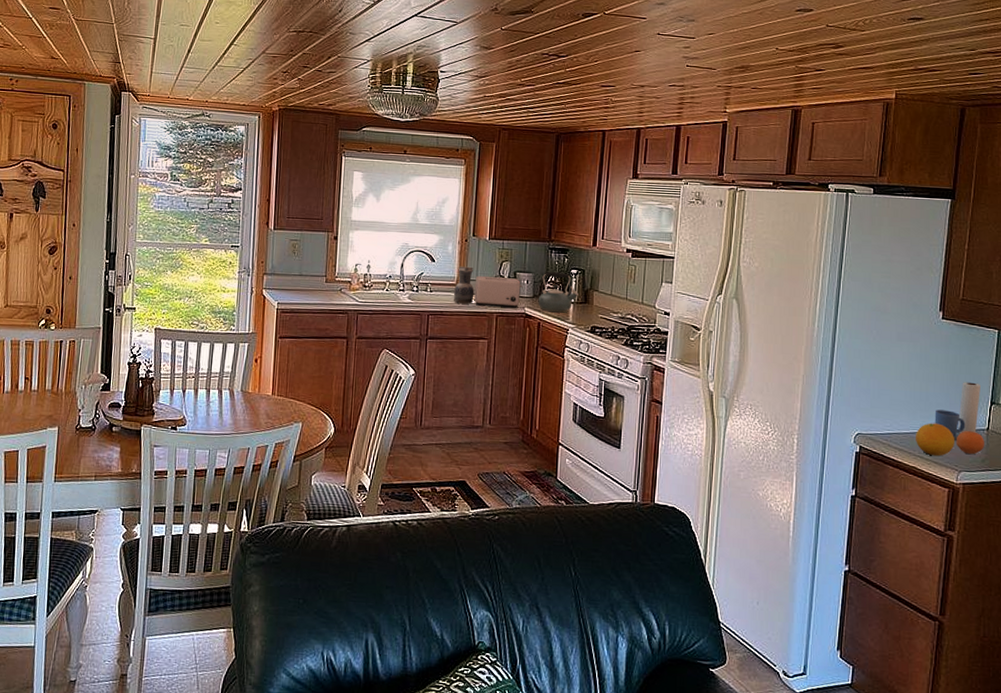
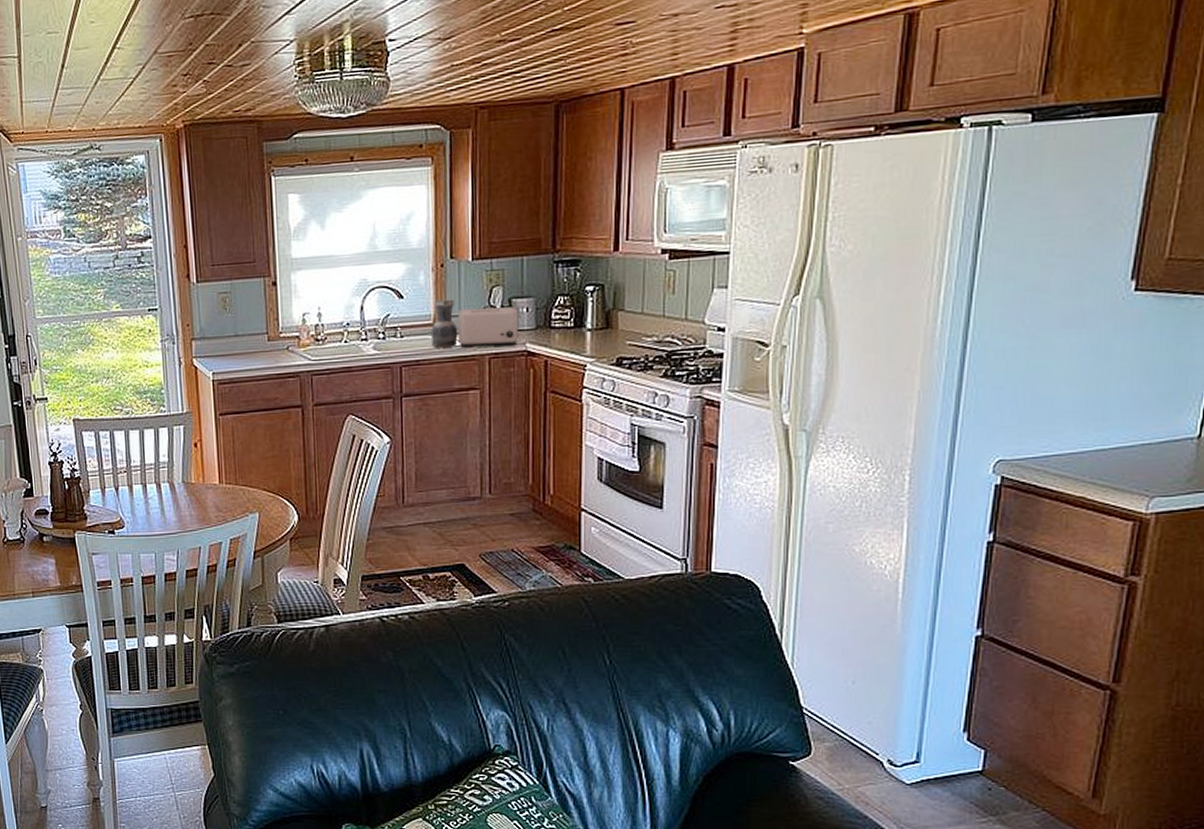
kettle: present [538,272,579,313] -> none [543,292,597,346]
fruit: present [916,423,954,457] -> none [1086,436,1146,481]
mug: present [934,410,966,439] -> none [1116,417,1164,455]
fruit: present [956,430,984,455] -> none [1147,441,1193,474]
paper towel roll: present [958,382,980,434] -> none [1152,374,1191,448]

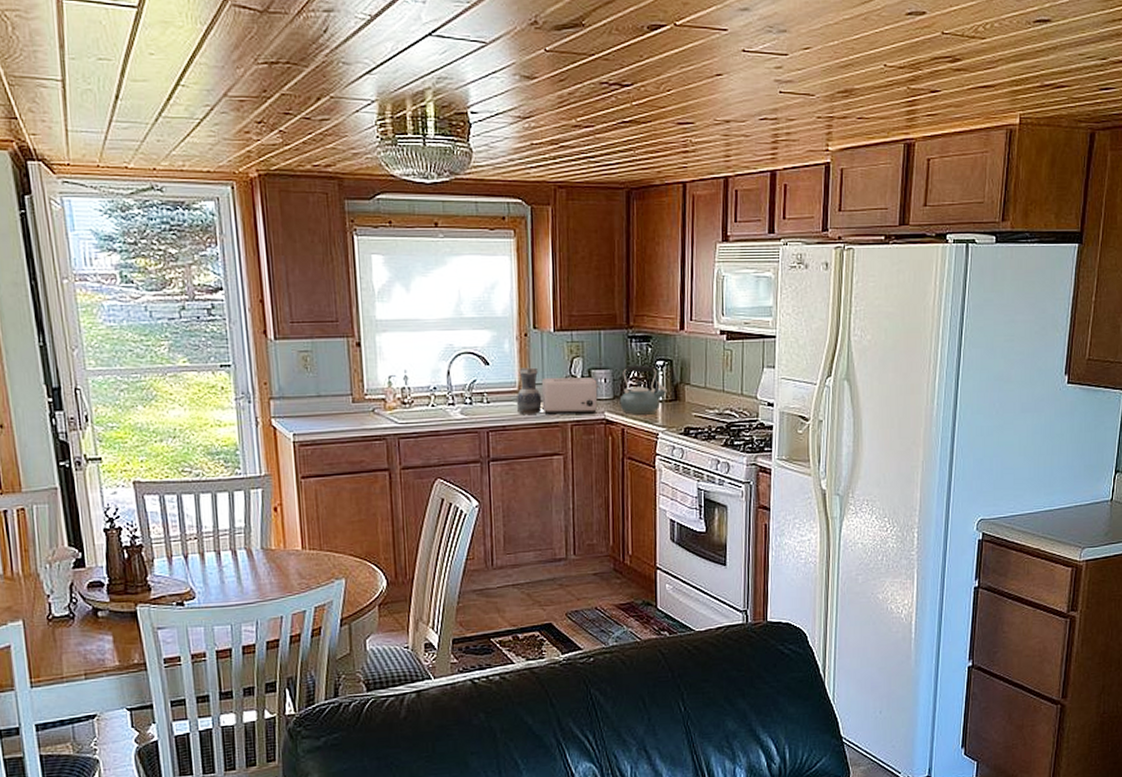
kettle: none [543,292,597,346] -> present [619,366,667,415]

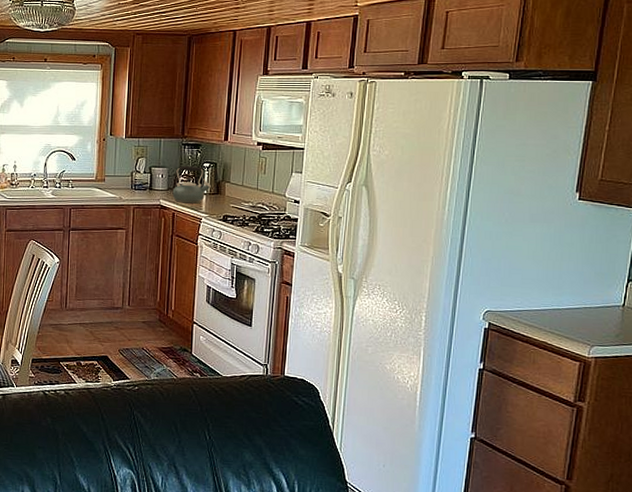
ceramic jug: present [516,367,542,414] -> none [93,163,113,198]
toaster: present [541,377,599,415] -> none [112,171,157,200]

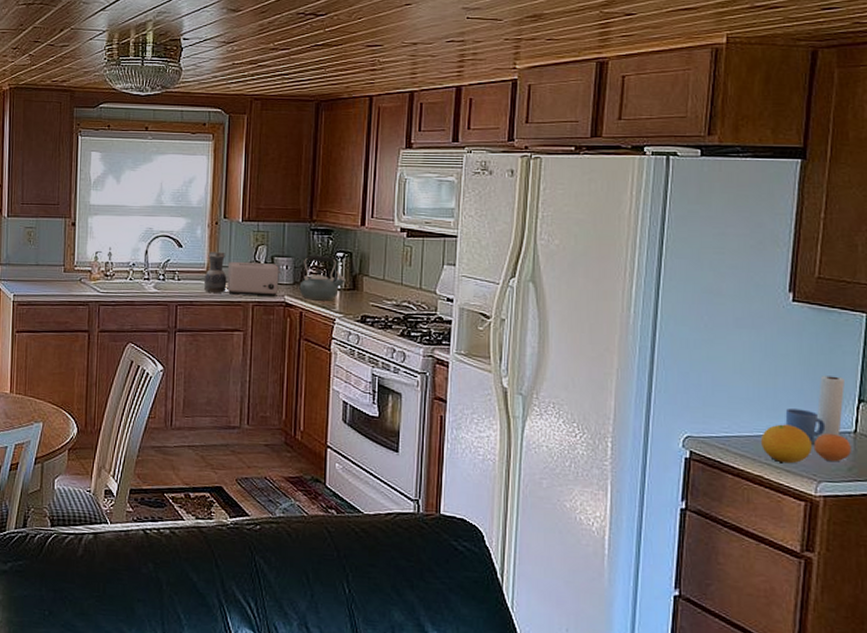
ceramic jug: none [93,163,113,198] -> present [203,251,227,293]
toaster: none [112,171,157,200] -> present [227,261,281,296]
fruit: none [547,300,588,332] -> present [761,424,812,464]
mug: none [567,287,600,315] -> present [785,408,826,443]
fruit: none [589,306,619,330] -> present [813,433,851,462]
paper towel roll: none [592,260,617,311] -> present [816,376,845,438]

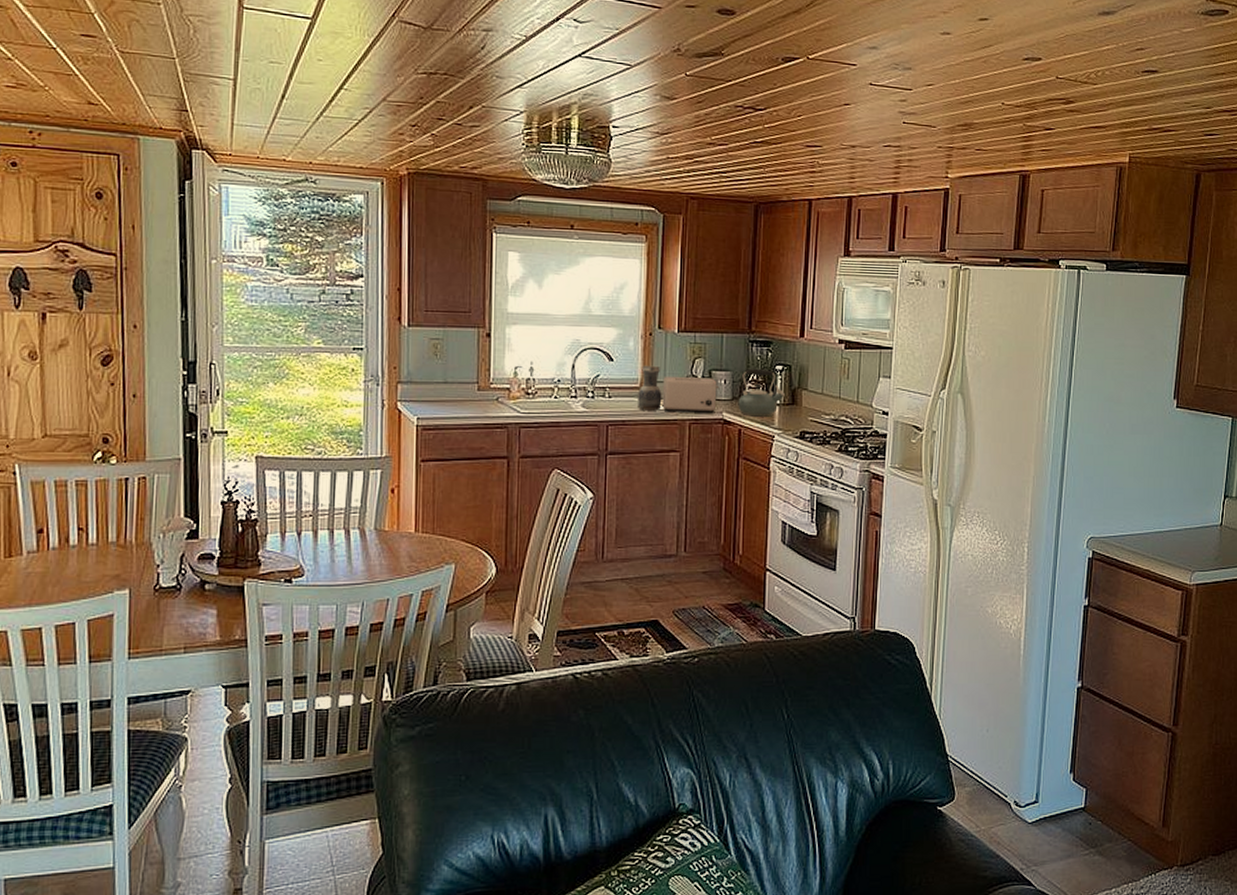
fruit: present [761,424,812,464] -> none [1150,521,1188,557]
mug: present [785,408,826,443] -> none [1168,507,1199,537]
fruit: present [813,433,851,462] -> none [1189,527,1218,553]
paper towel roll: present [816,376,845,438] -> none [1192,475,1214,532]

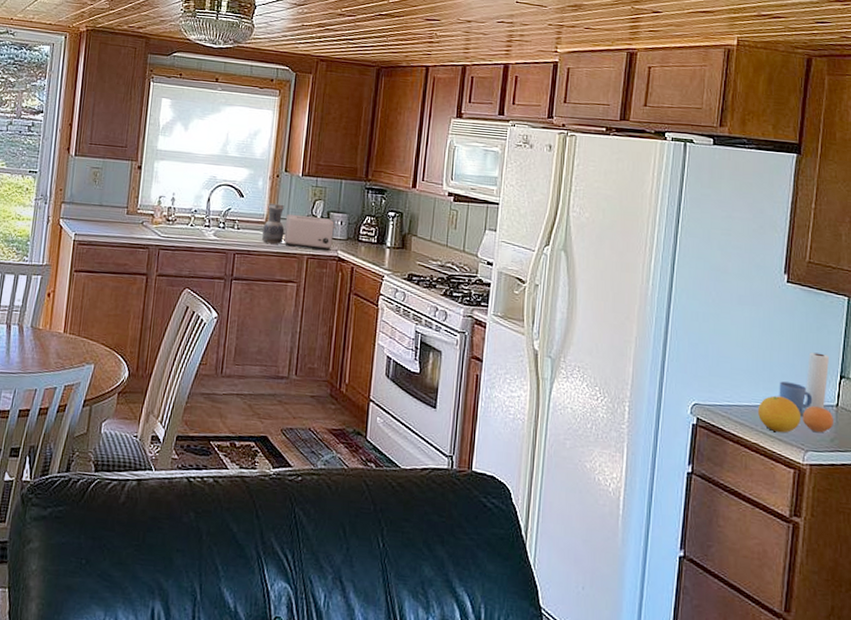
kettle: present [738,369,785,417] -> none [352,213,396,258]
fruit: none [1150,521,1188,557] -> present [758,395,800,433]
mug: none [1168,507,1199,537] -> present [779,381,813,415]
fruit: none [1189,527,1218,553] -> present [802,405,833,433]
paper towel roll: none [1192,475,1214,532] -> present [805,352,829,410]

